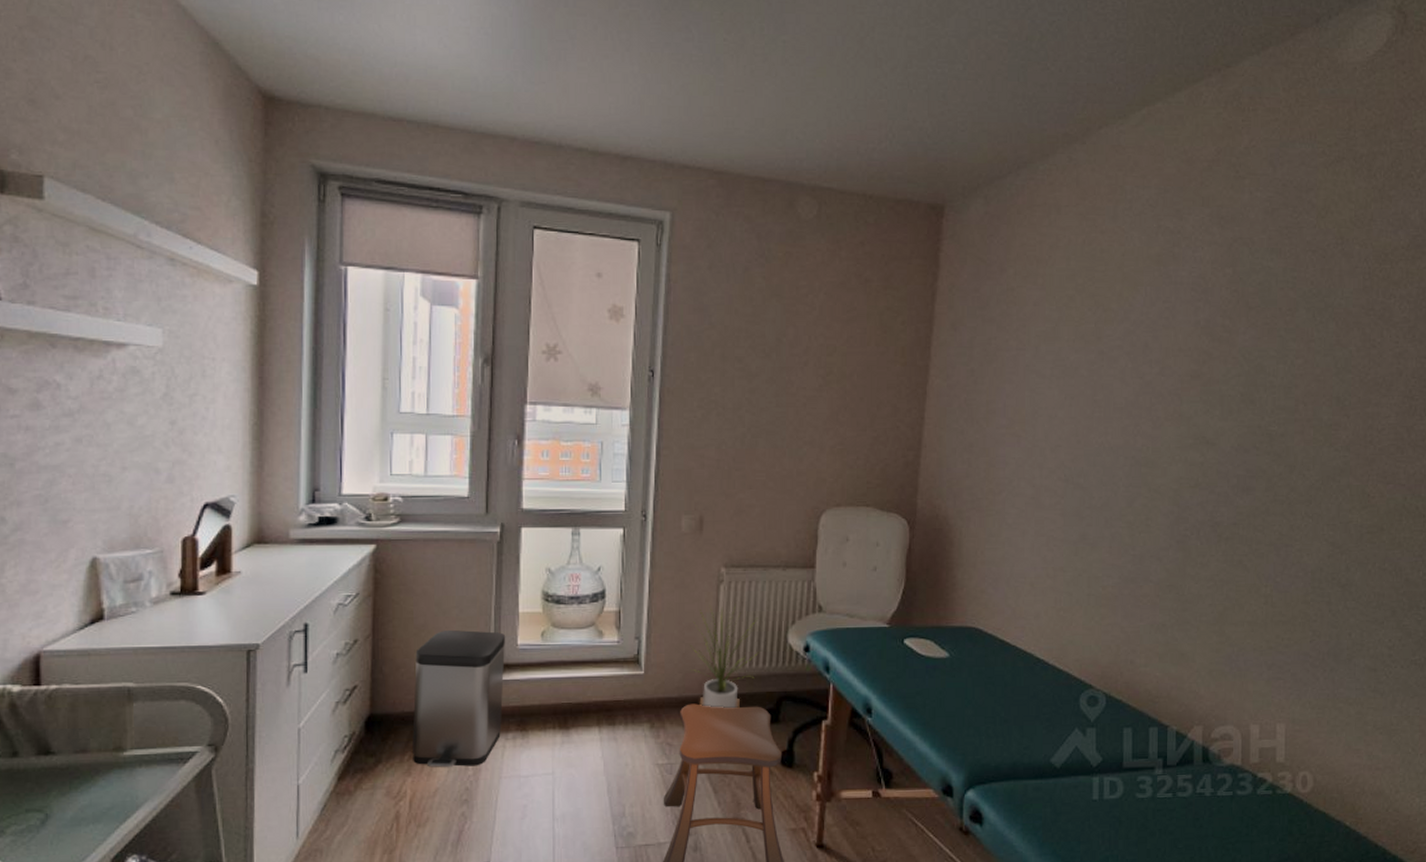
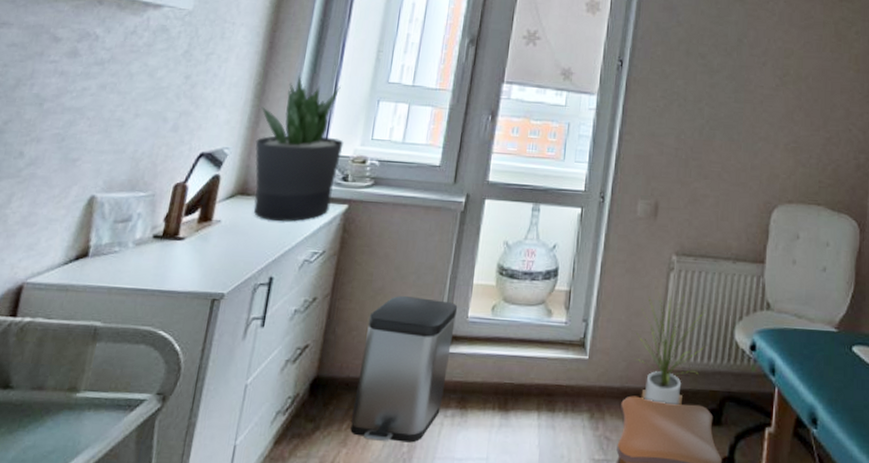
planter: none [262,411,361,567] -> present [253,75,344,222]

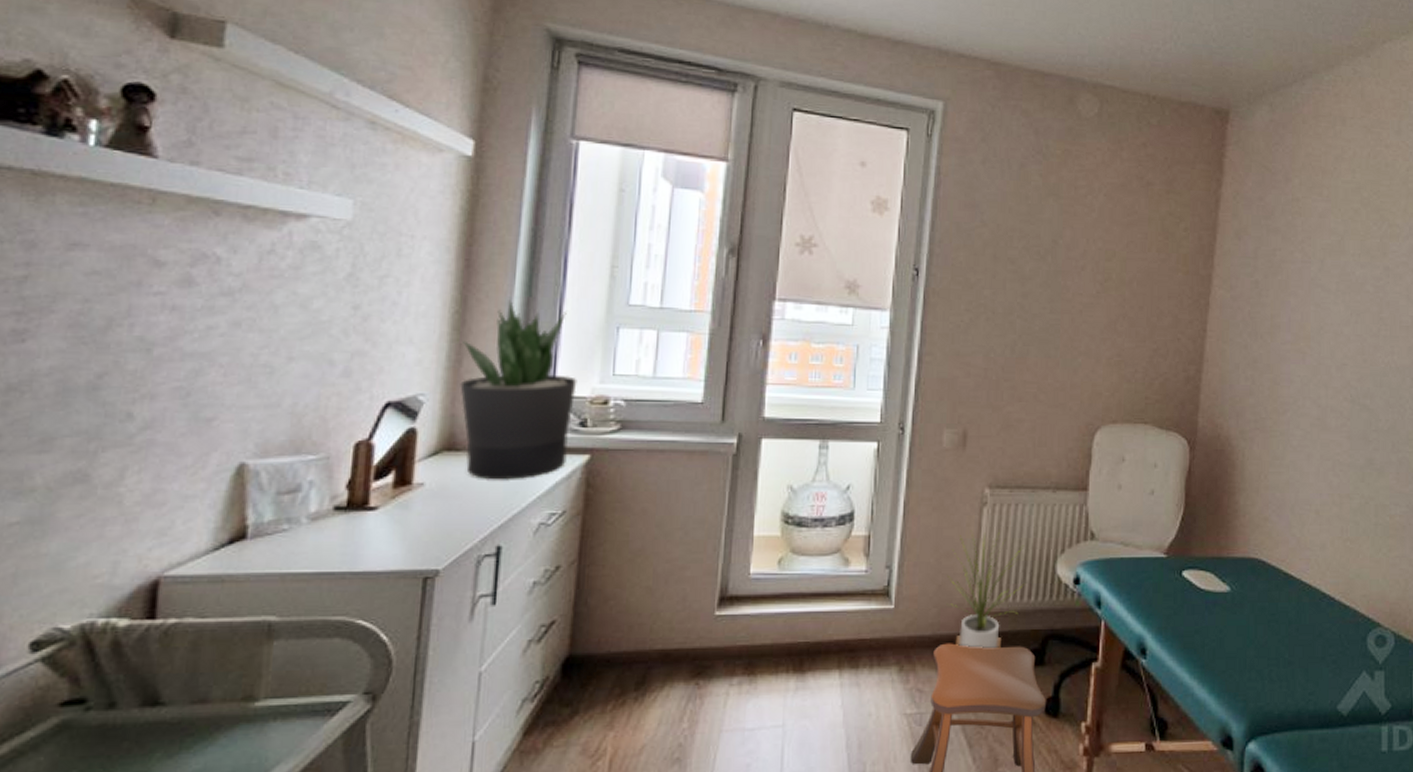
pedal bin: present [350,296,458,443] -> none [617,556,737,720]

